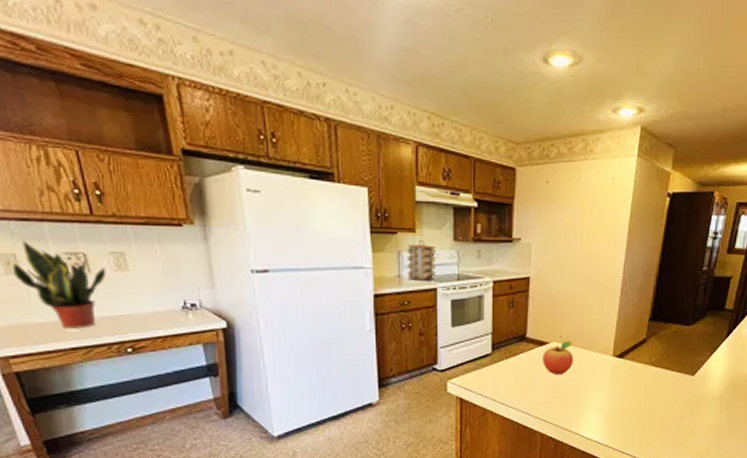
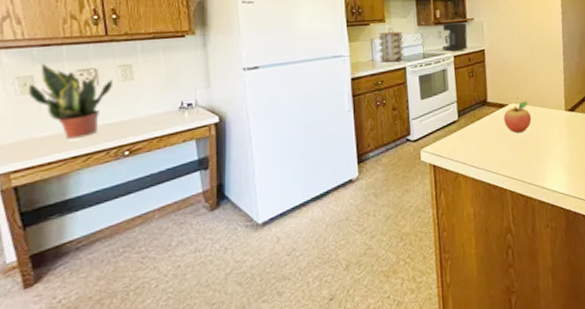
coffee maker: none [481,240,511,275] -> present [442,22,468,51]

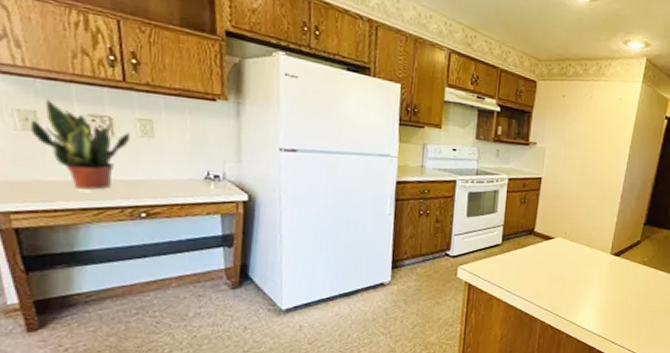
spice rack: present [378,27,404,63] -> none [430,135,458,174]
coffee maker: present [442,22,468,51] -> none [498,141,528,175]
fruit: present [503,101,532,133] -> none [547,237,576,267]

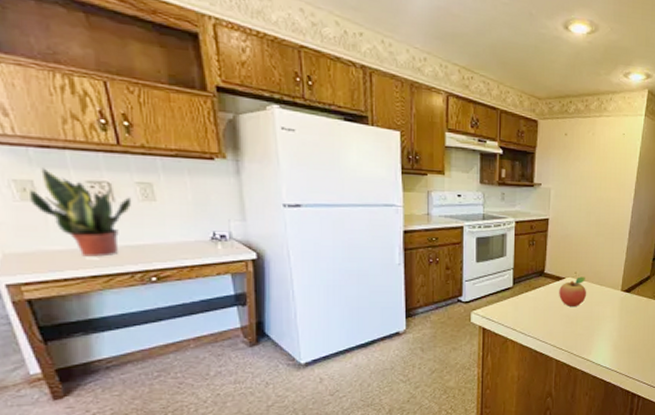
fruit: none [547,237,576,267] -> present [559,276,587,306]

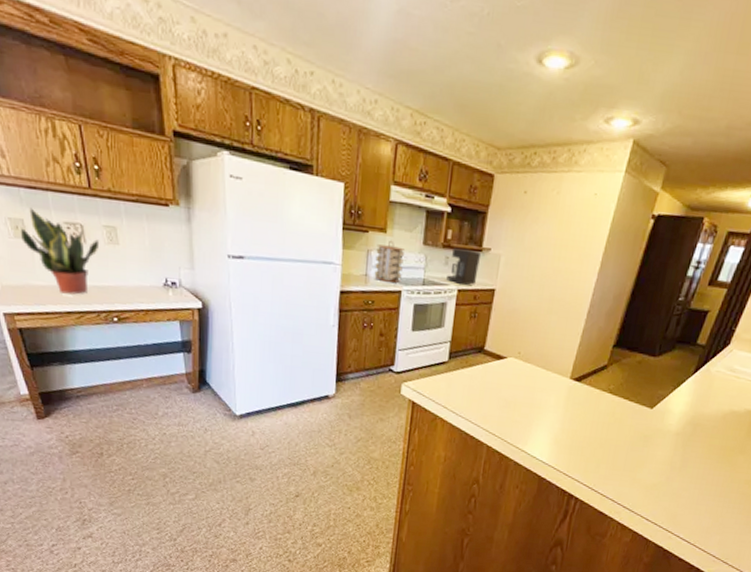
spice rack: none [436,181,463,220] -> present [374,240,404,284]
coffee maker: none [504,184,533,217] -> present [446,247,481,286]
fruit: present [559,276,587,306] -> none [498,357,530,390]

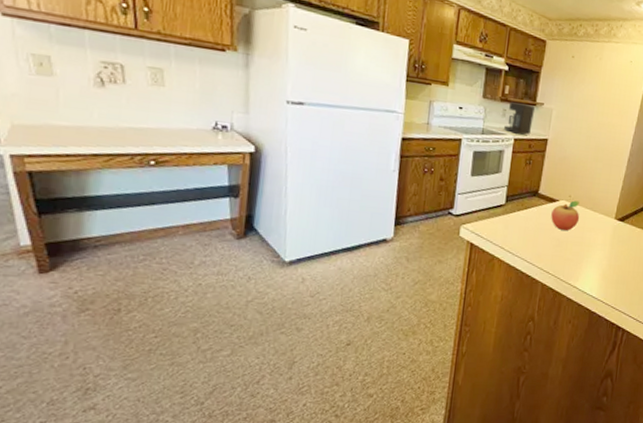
potted plant: present [21,207,100,295] -> none [45,44,142,137]
spice rack: present [374,240,404,284] -> none [435,92,465,132]
fruit: none [498,357,530,390] -> present [551,200,580,230]

